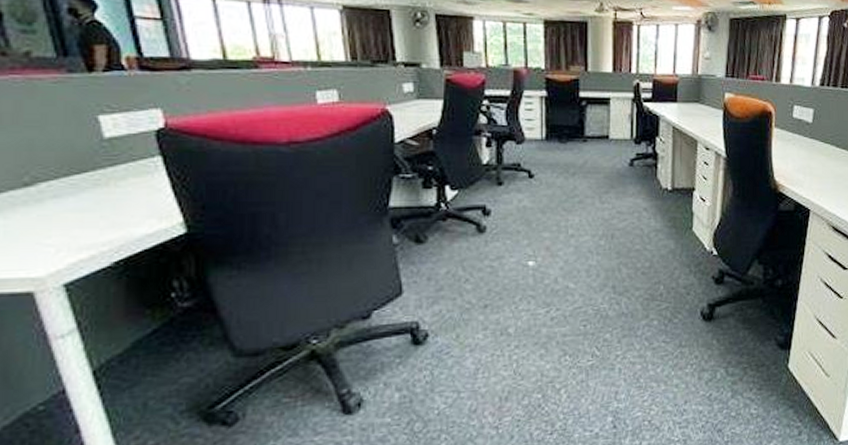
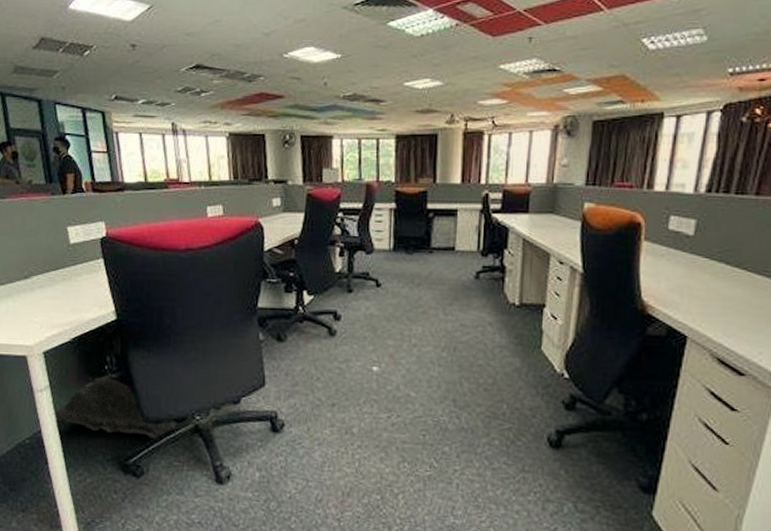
buddha head: none [85,303,288,380] -> present [53,374,179,440]

